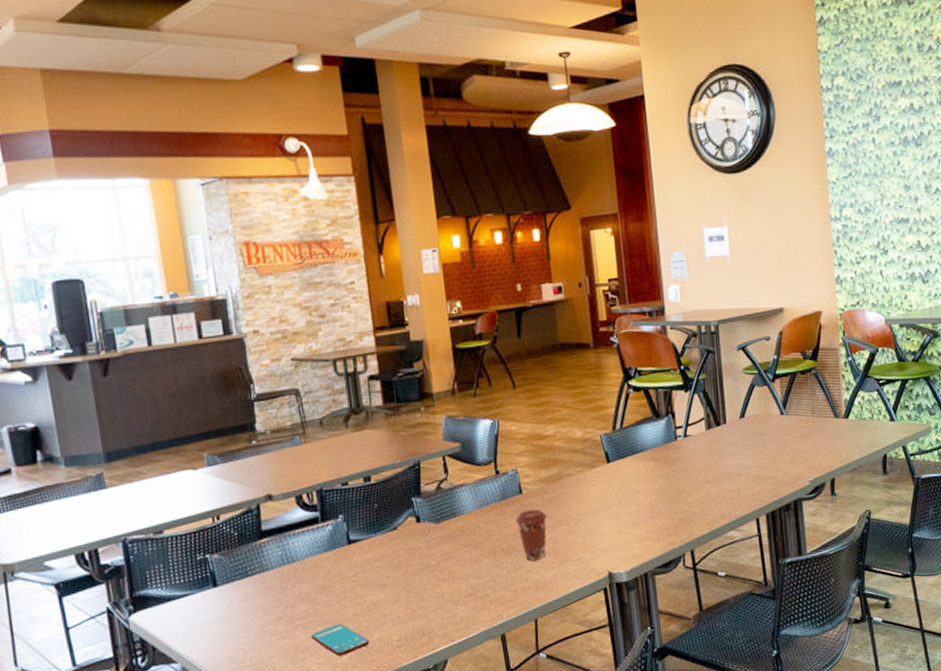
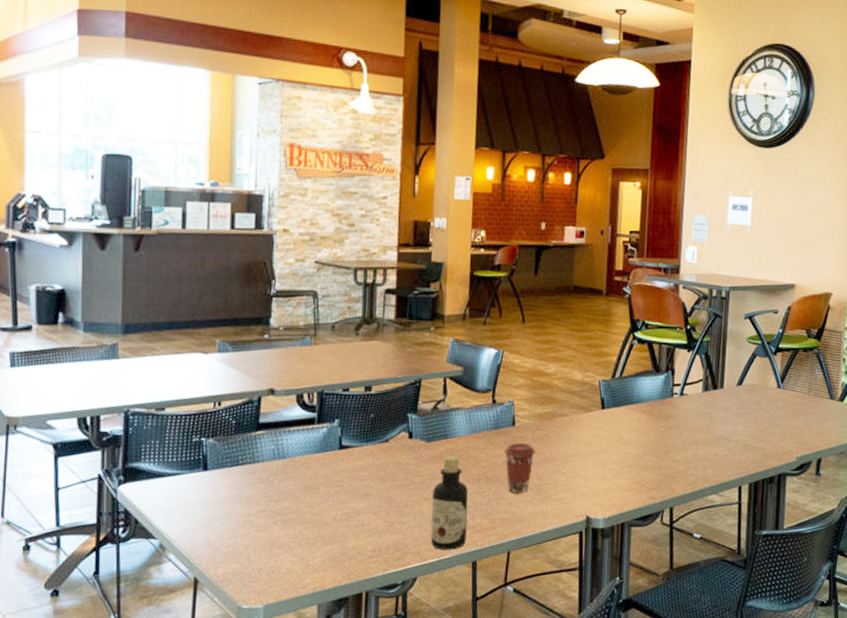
smartphone: present [311,623,370,657] -> none [289,525,344,558]
bottle: none [449,532,491,628] -> present [430,455,469,550]

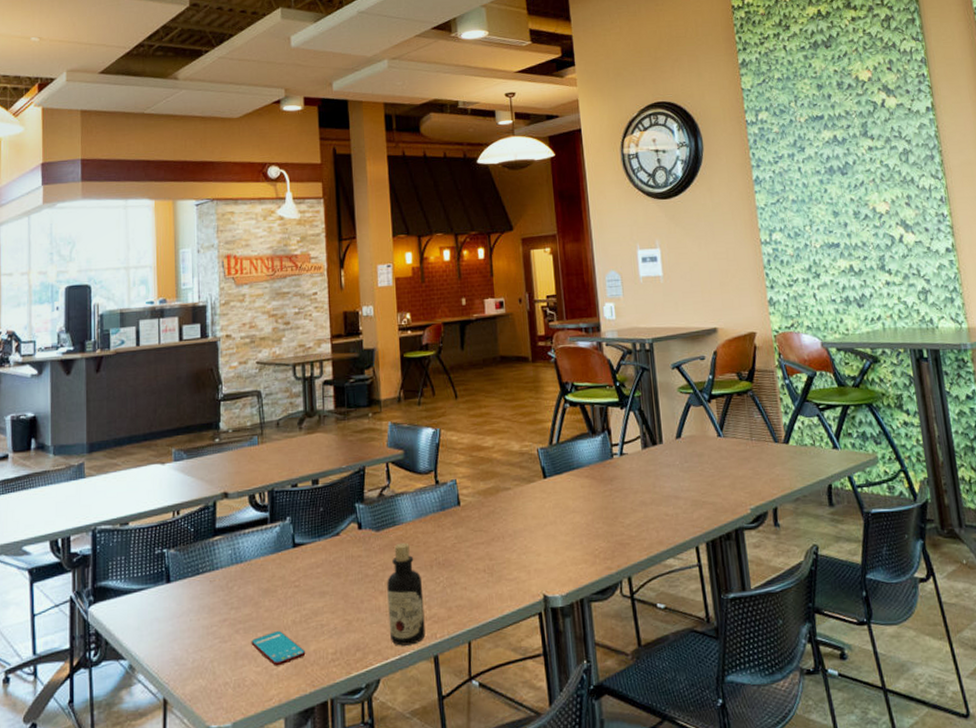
smartphone: none [289,525,344,558] -> present [251,630,306,666]
coffee cup: present [503,443,535,493] -> none [452,522,483,577]

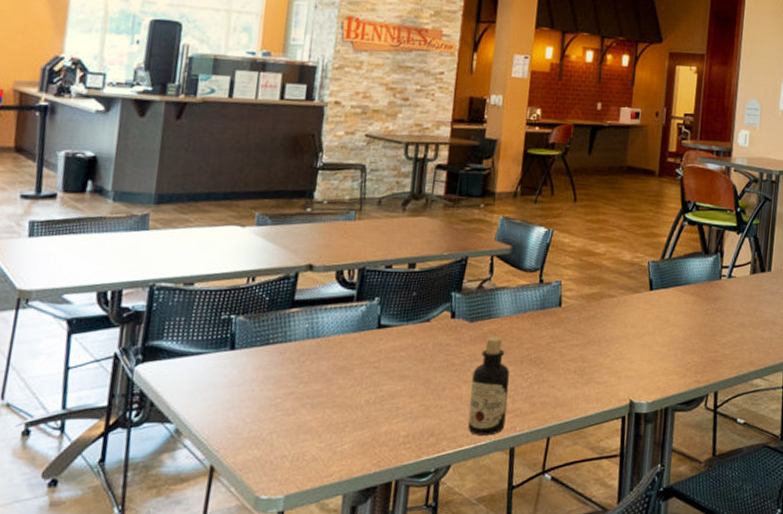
smartphone: present [251,630,306,666] -> none [317,408,376,444]

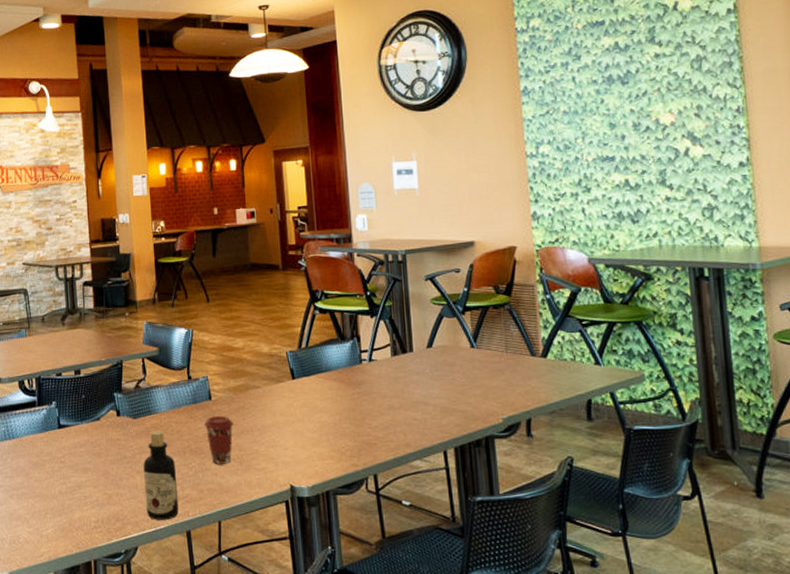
coffee cup: none [548,324,581,376] -> present [203,416,233,464]

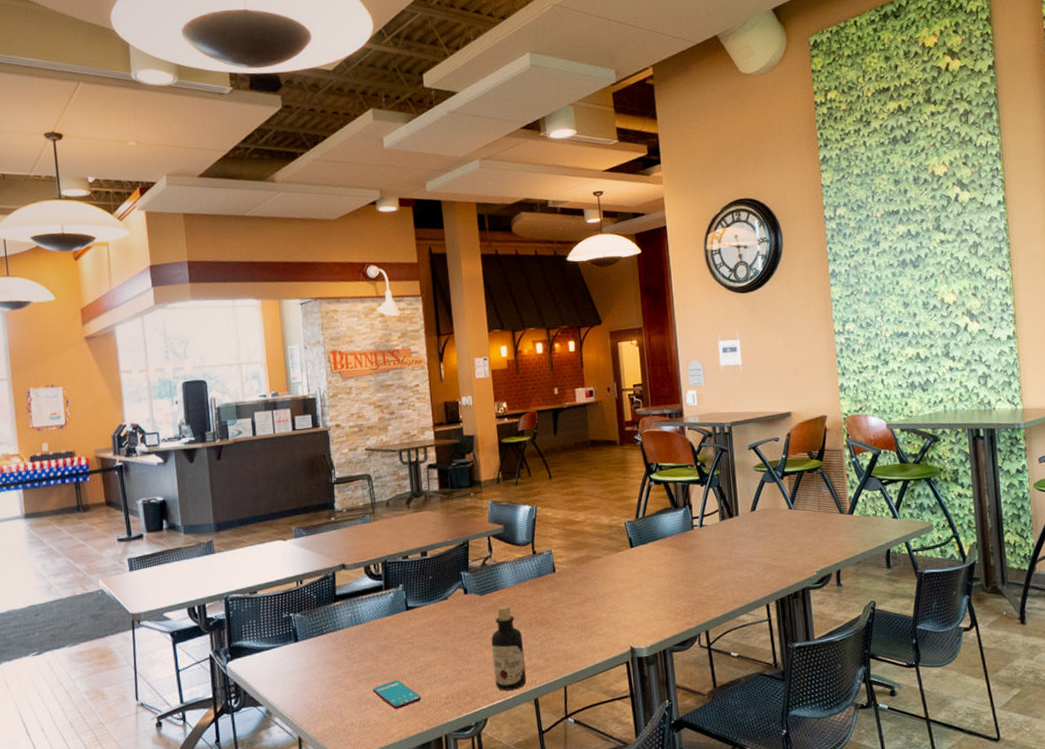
smartphone: none [23,498,71,528] -> present [373,679,422,709]
coffee cup: present [203,416,233,464] -> none [548,587,577,633]

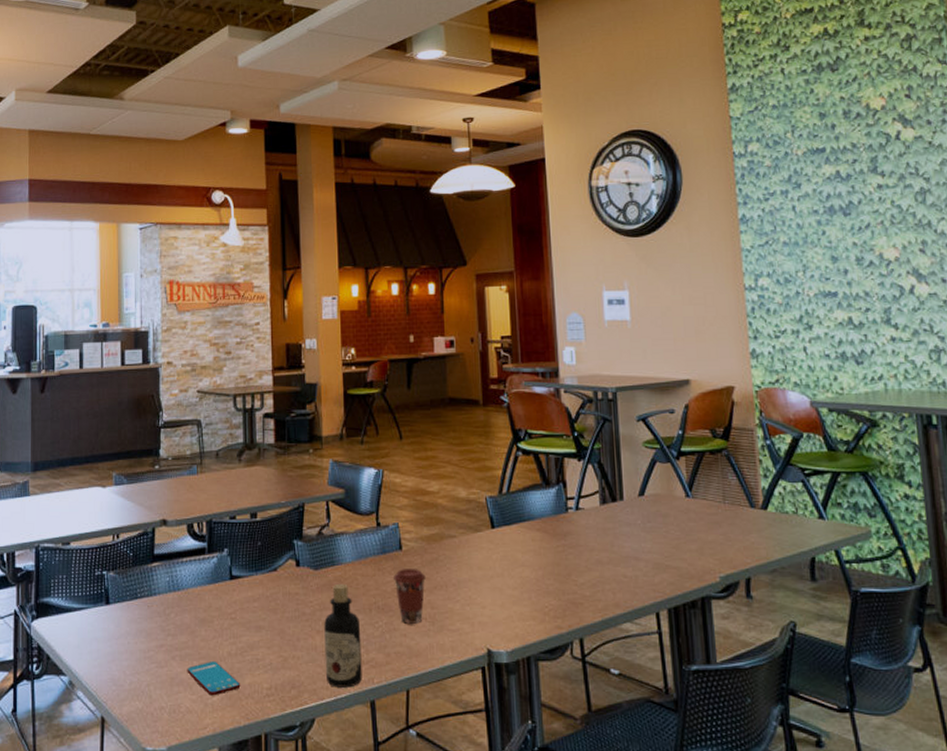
coffee cup: none [548,587,577,633] -> present [392,569,426,624]

